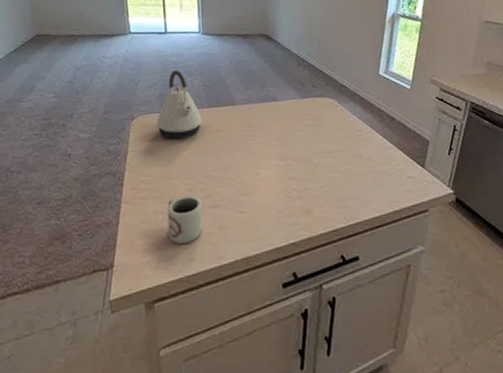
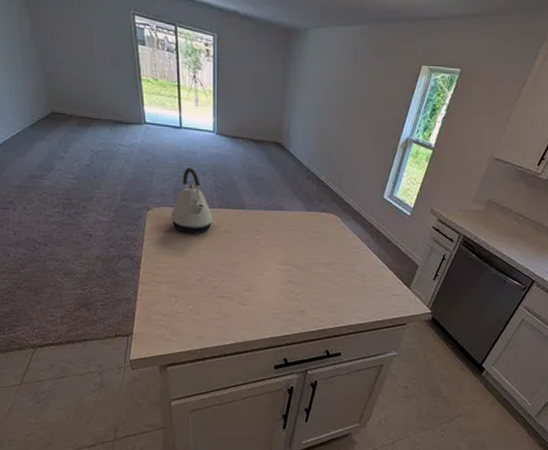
cup: present [167,195,203,245] -> none [179,285,210,324]

